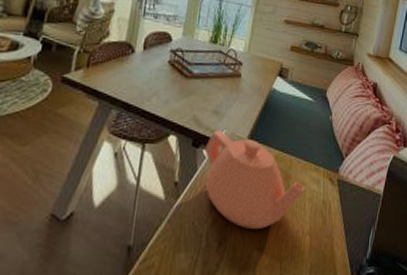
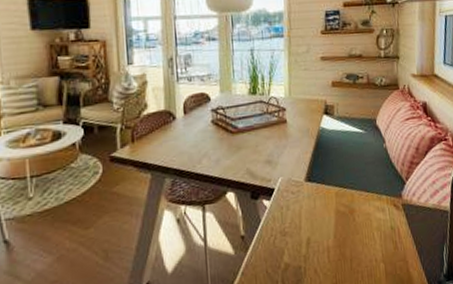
teapot: present [204,129,305,229] -> none [264,178,371,268]

